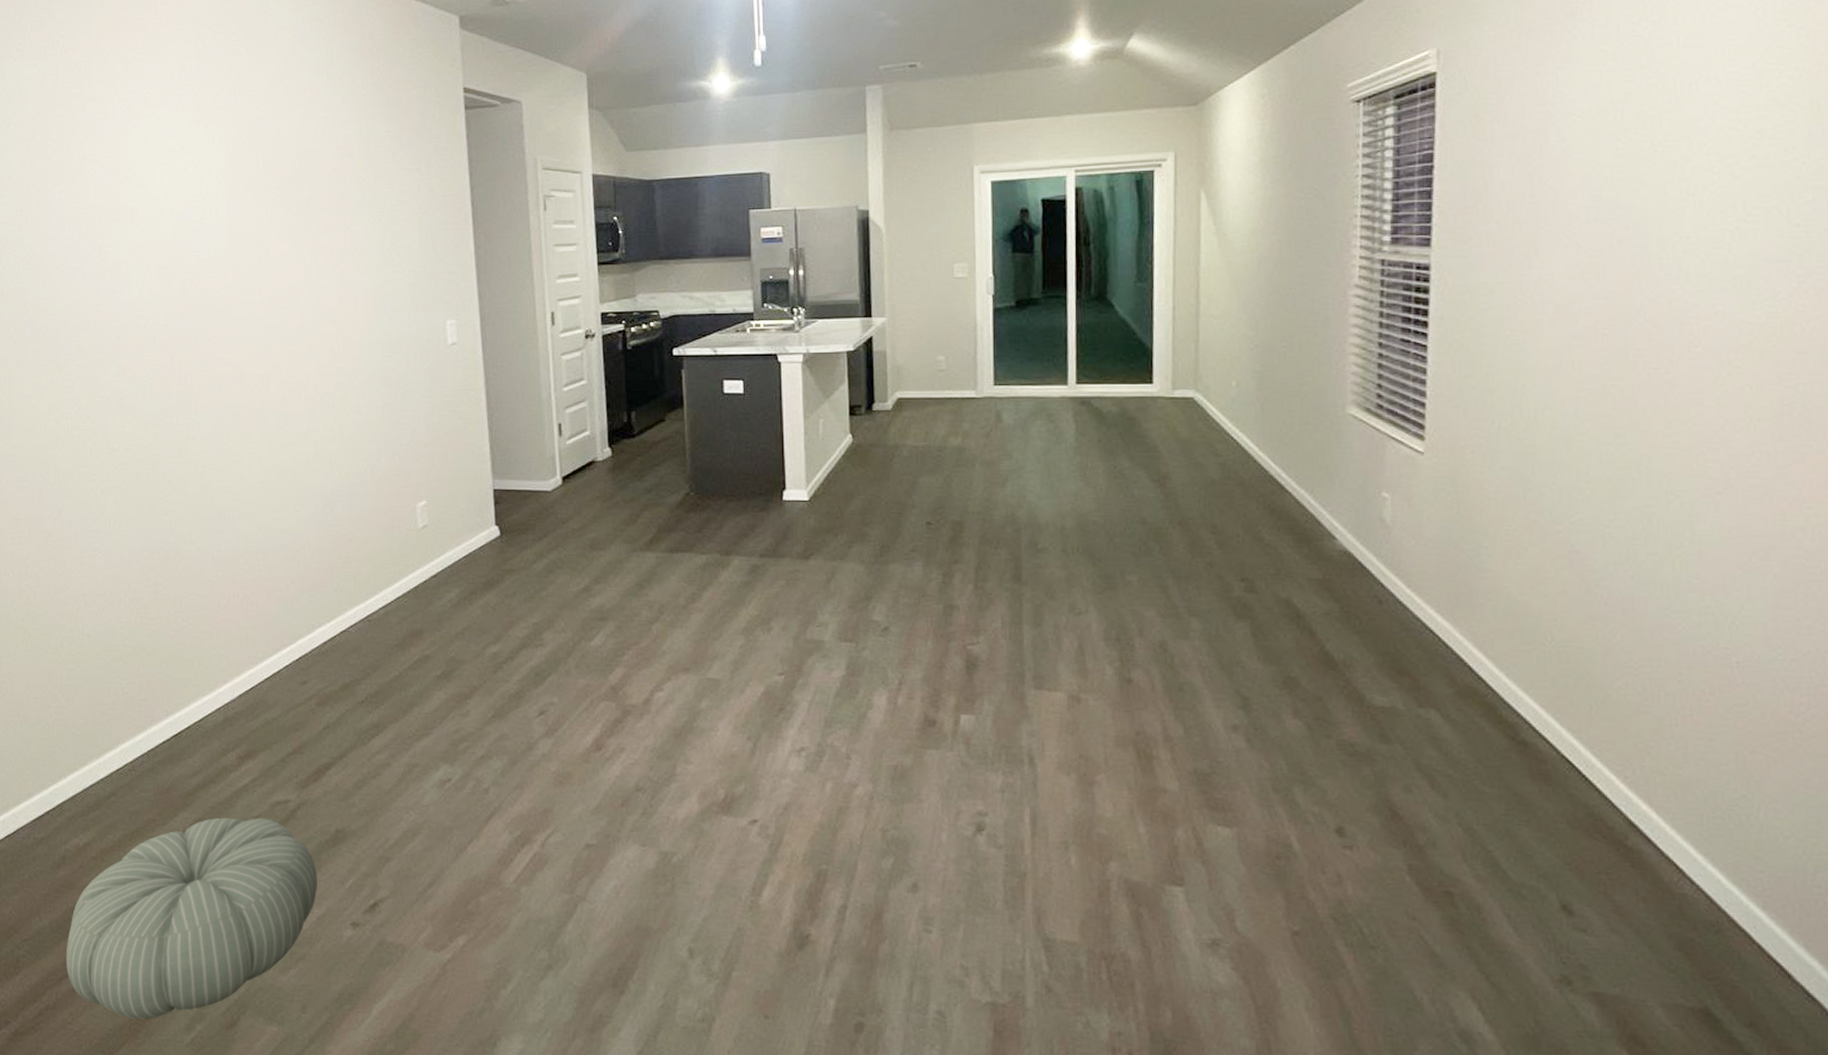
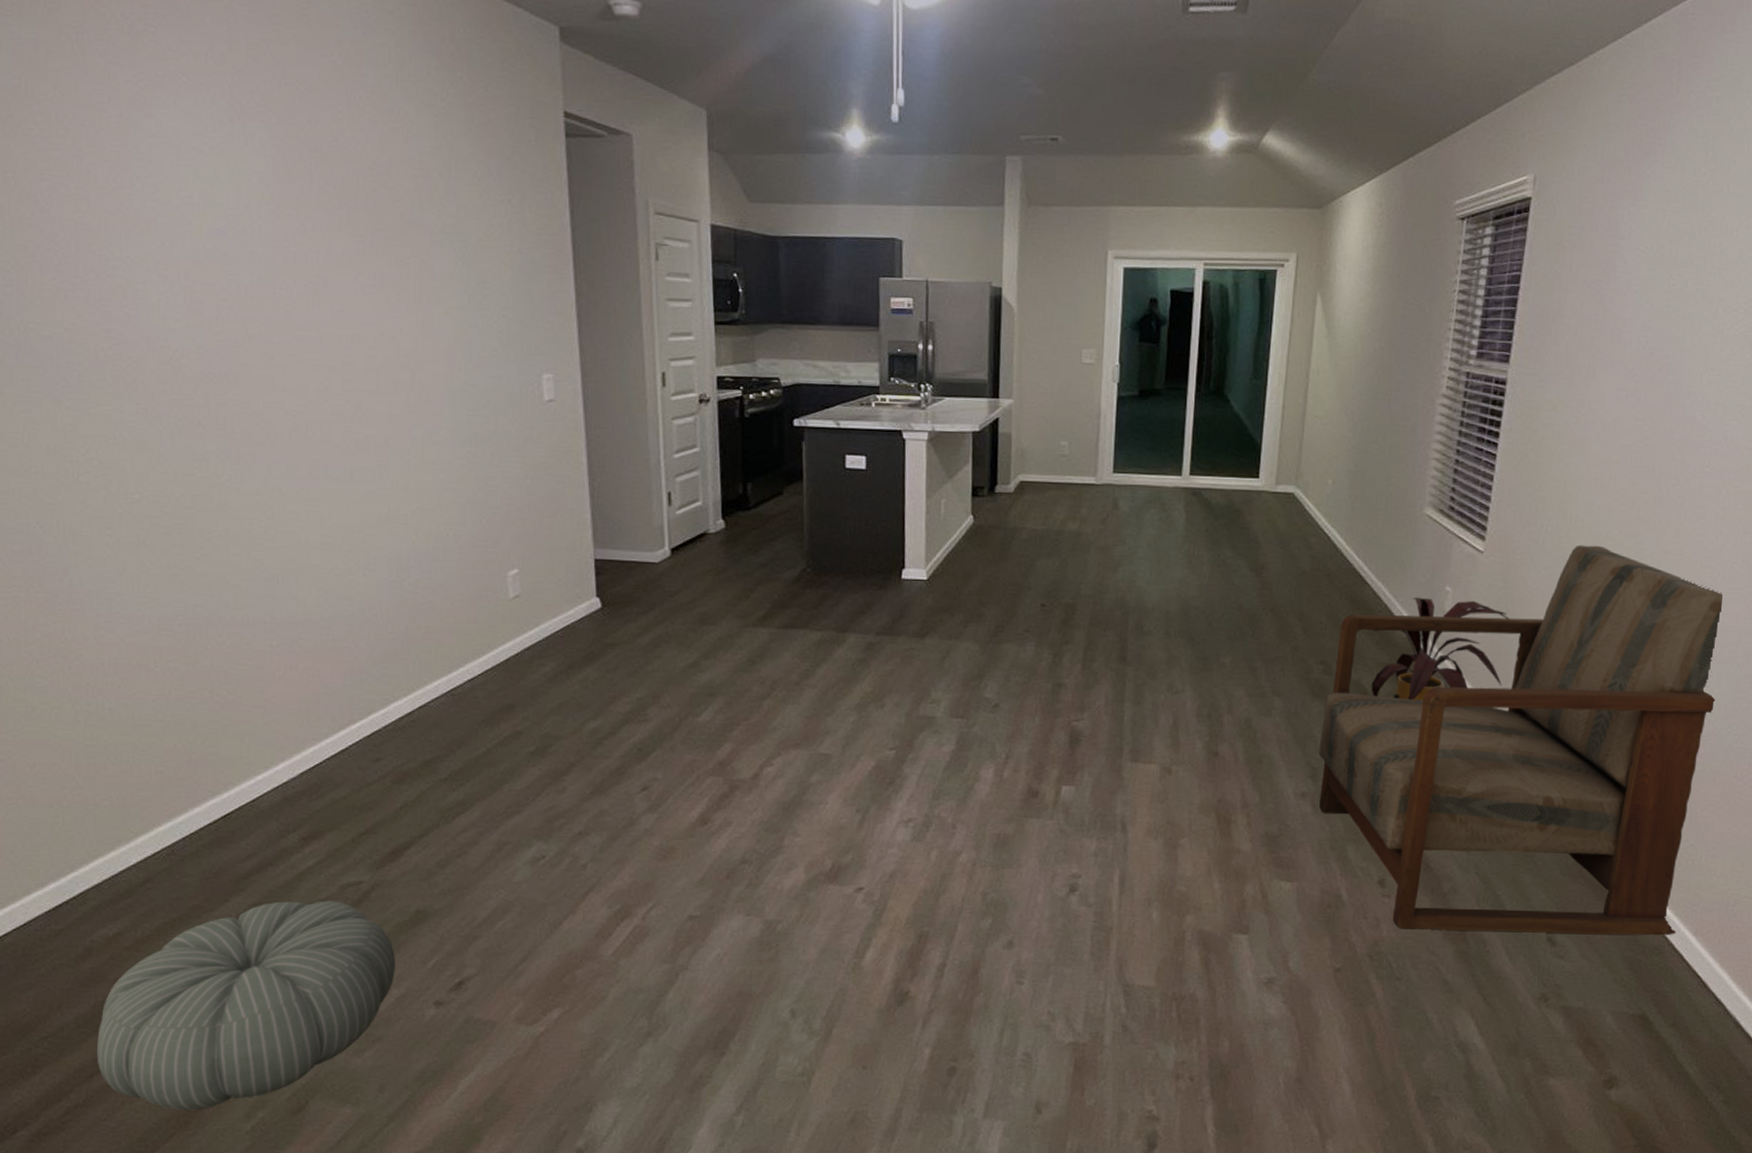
armchair: none [1248,441,1749,910] -> present [1319,545,1723,936]
house plant: none [1280,505,1464,621] -> present [1357,597,1509,701]

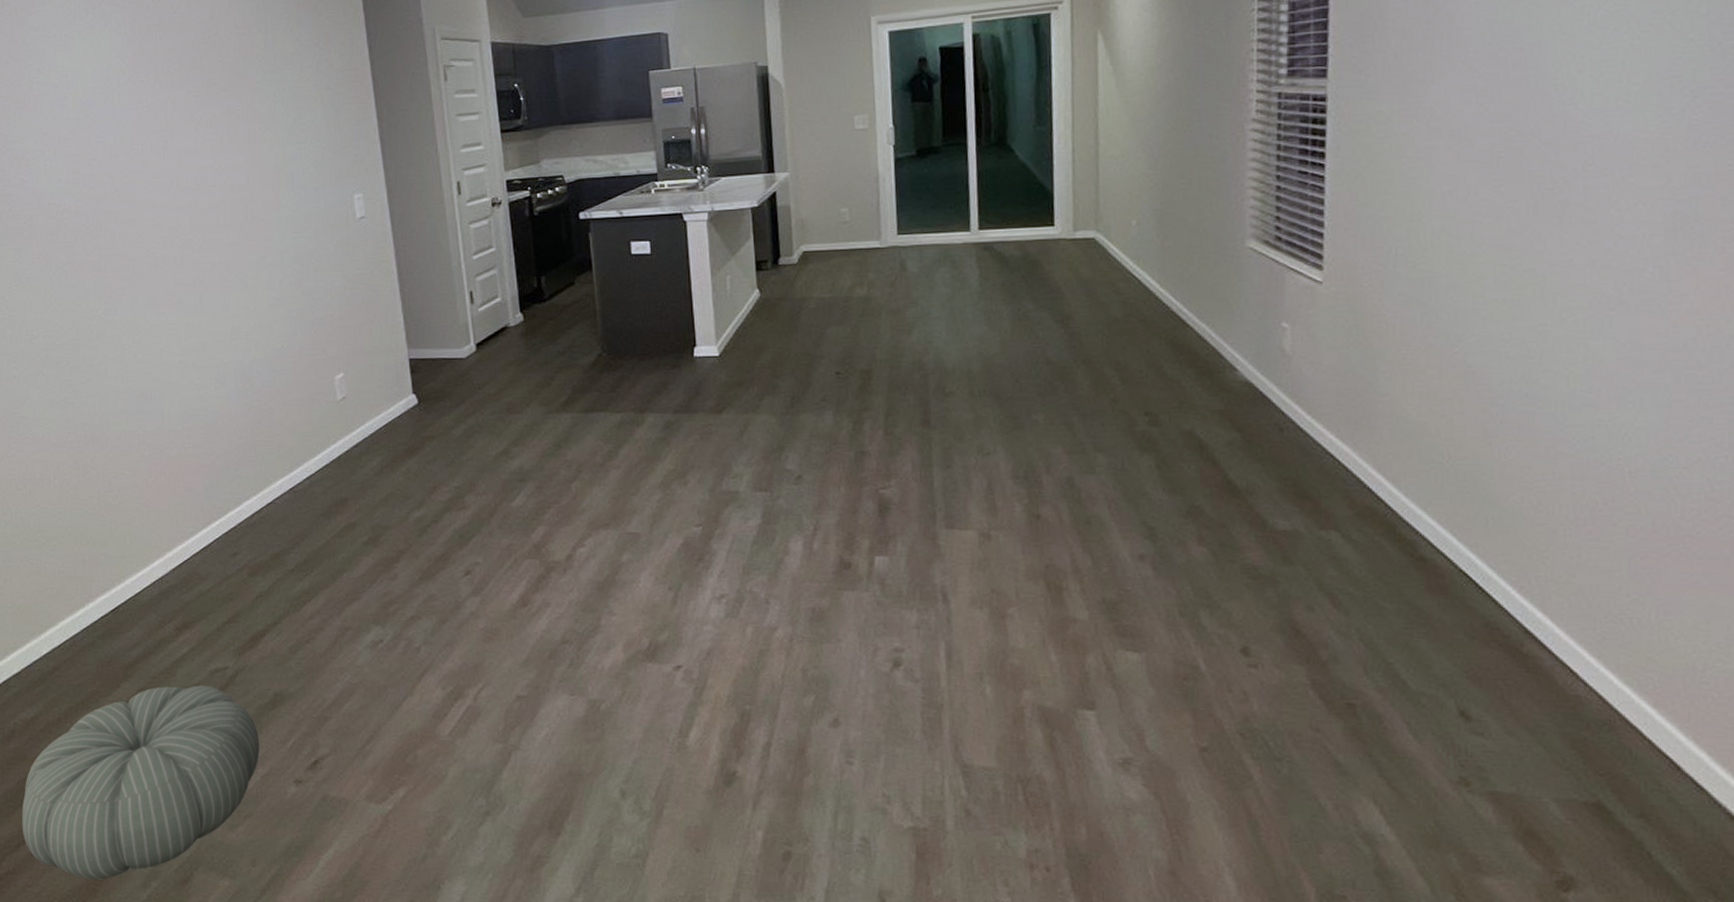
armchair: present [1319,545,1723,936] -> none [1154,264,1641,709]
house plant: present [1357,597,1509,701] -> none [1183,336,1363,449]

